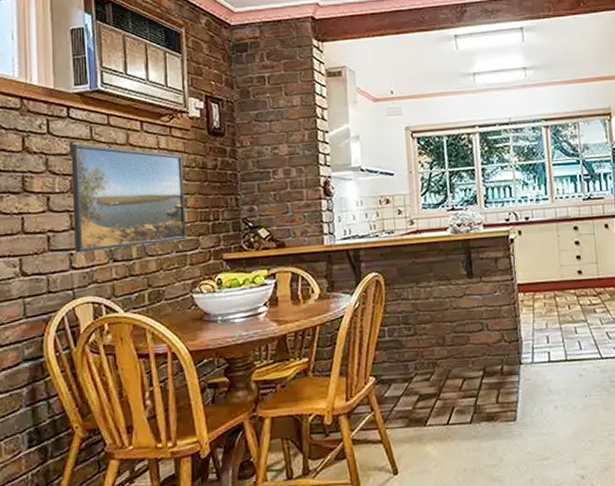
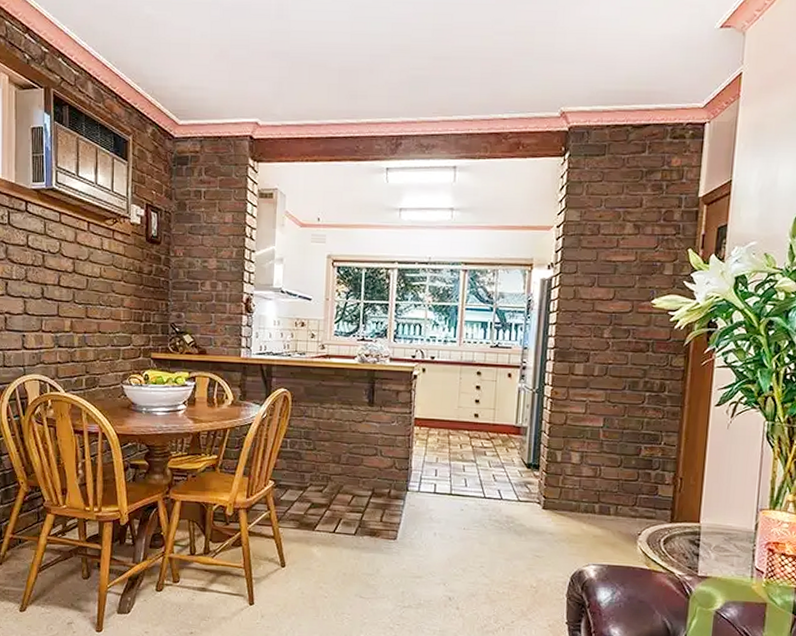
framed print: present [71,143,187,253] -> none [26,236,123,336]

